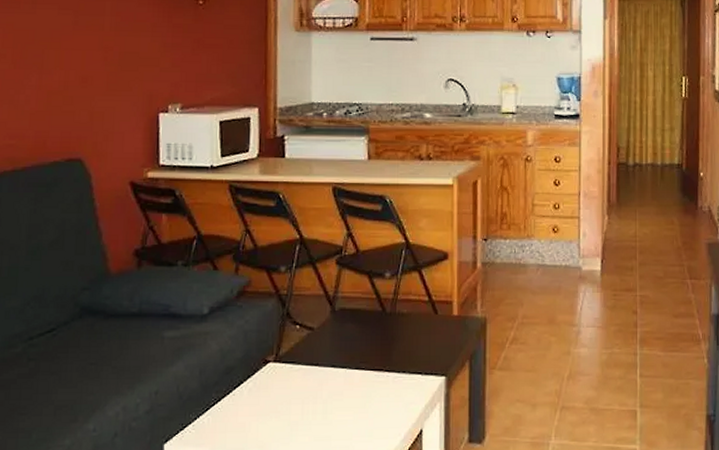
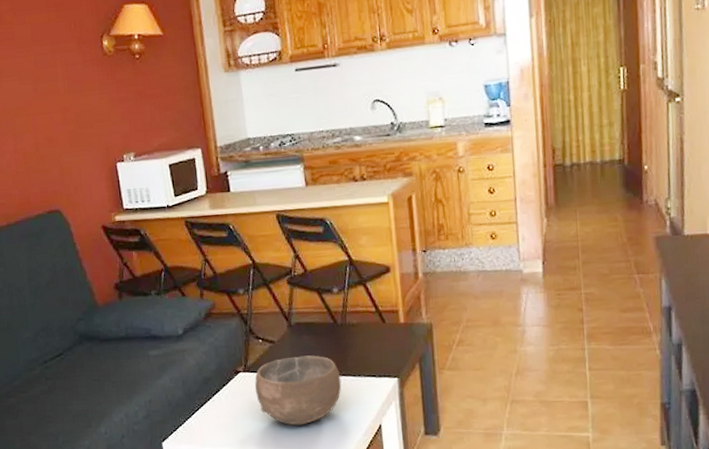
bowl: none [285,346,384,428] -> present [255,355,342,426]

